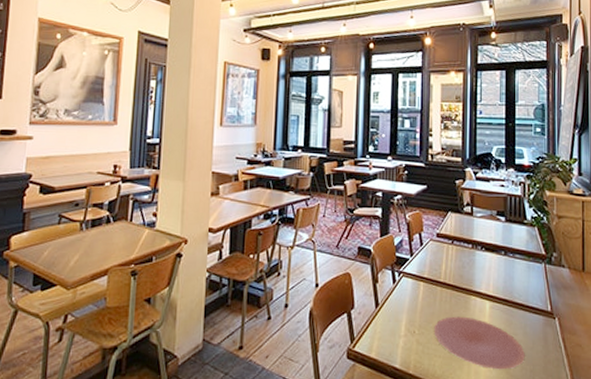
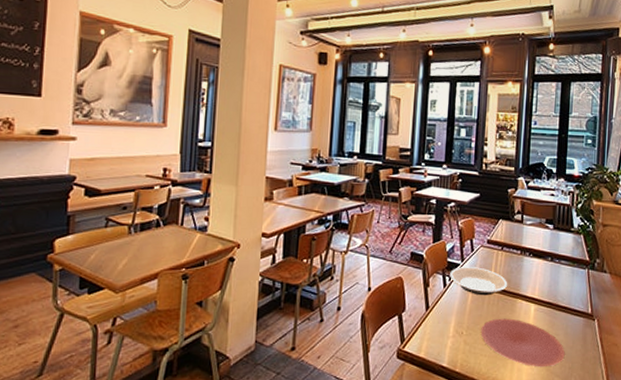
plate: none [399,262,460,292] -> present [450,267,508,296]

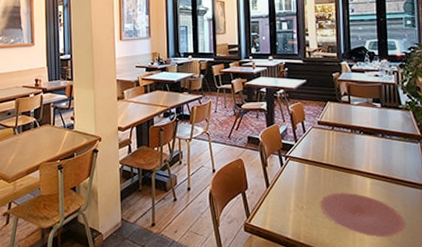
plate: present [450,267,508,296] -> none [285,147,342,173]

